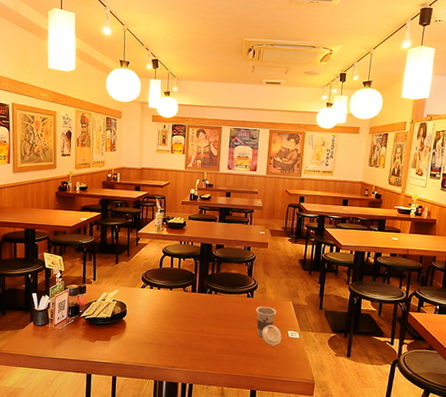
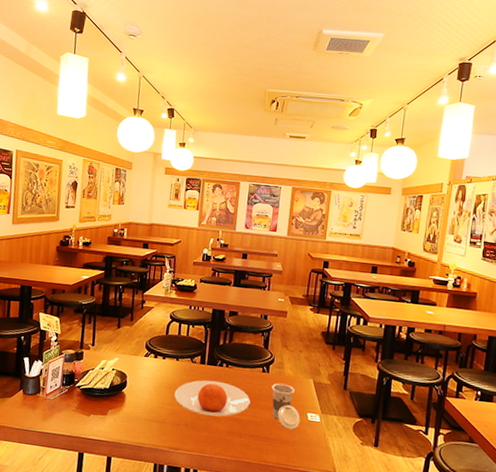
plate: none [169,306,237,338] -> present [174,380,250,417]

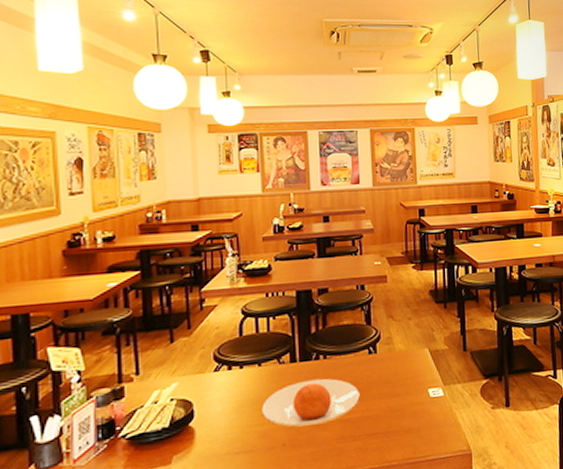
cup: present [271,383,301,430] -> none [382,361,422,416]

